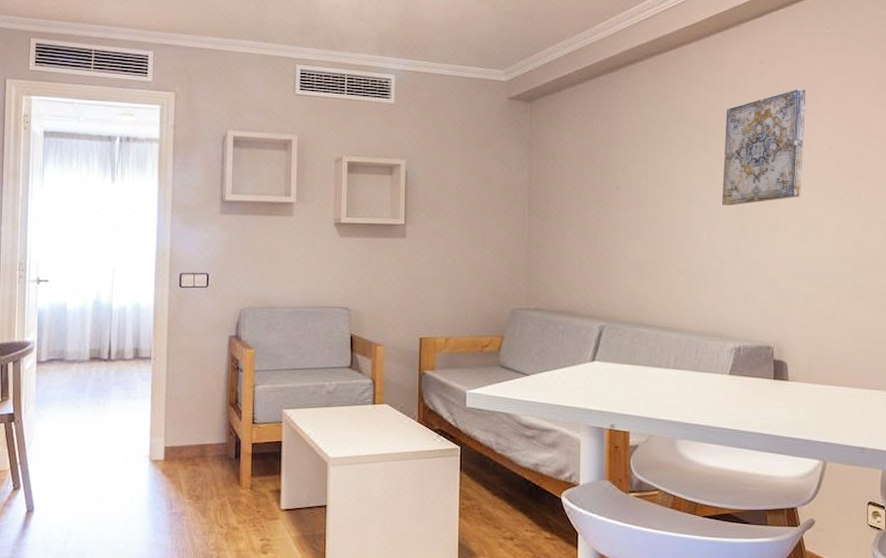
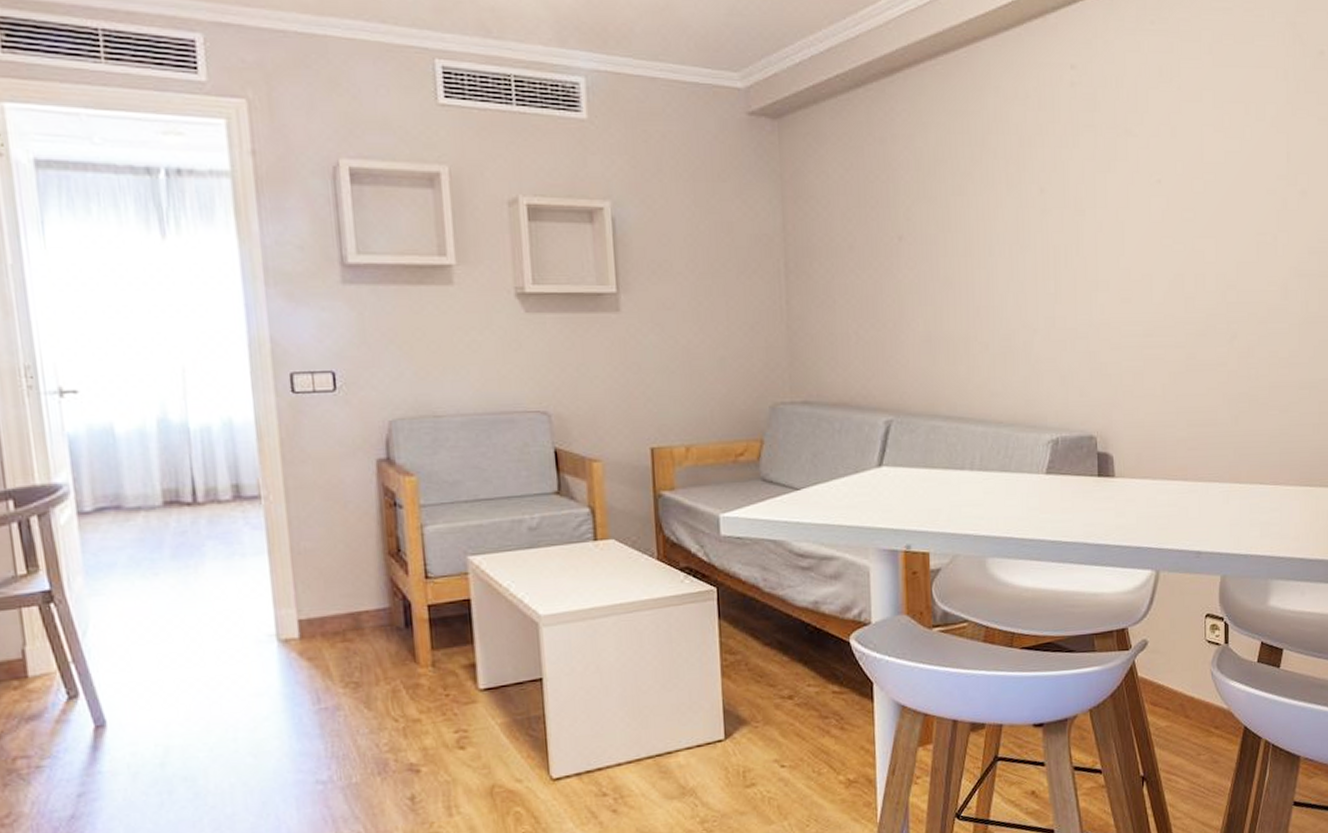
wall art: present [722,89,806,205] -> none [1030,104,1128,258]

